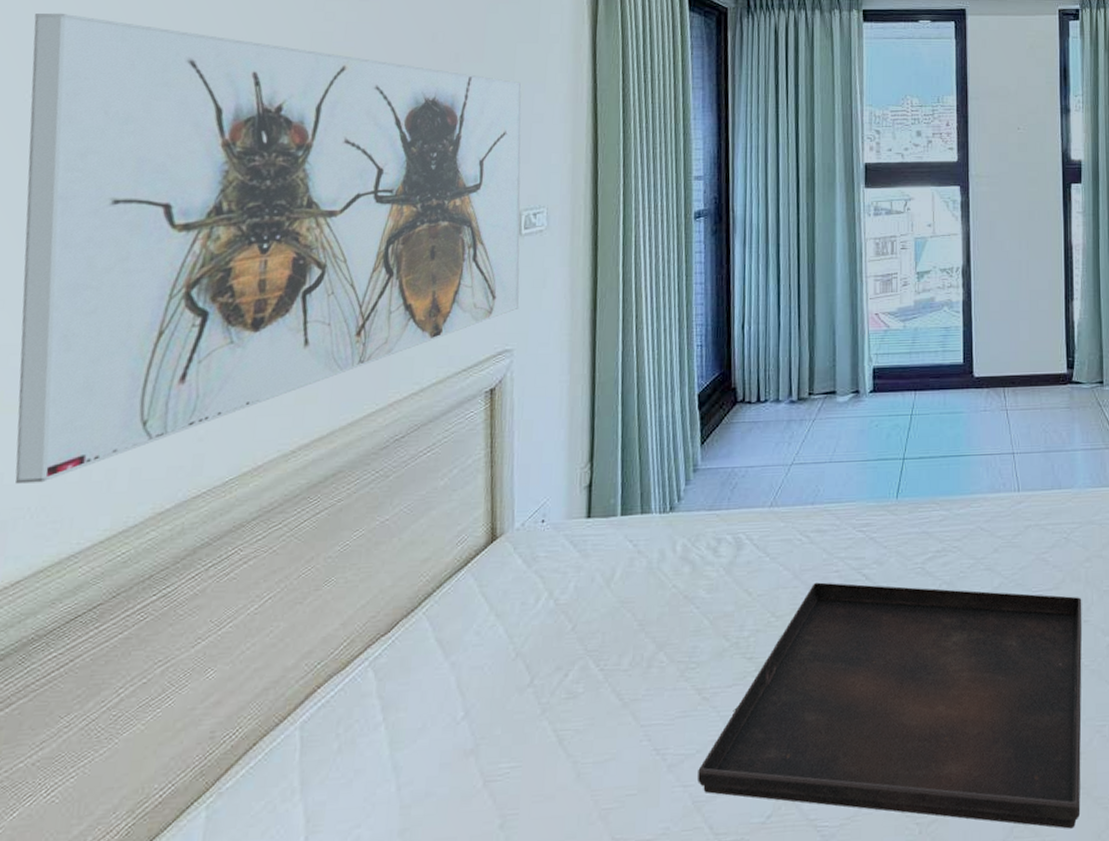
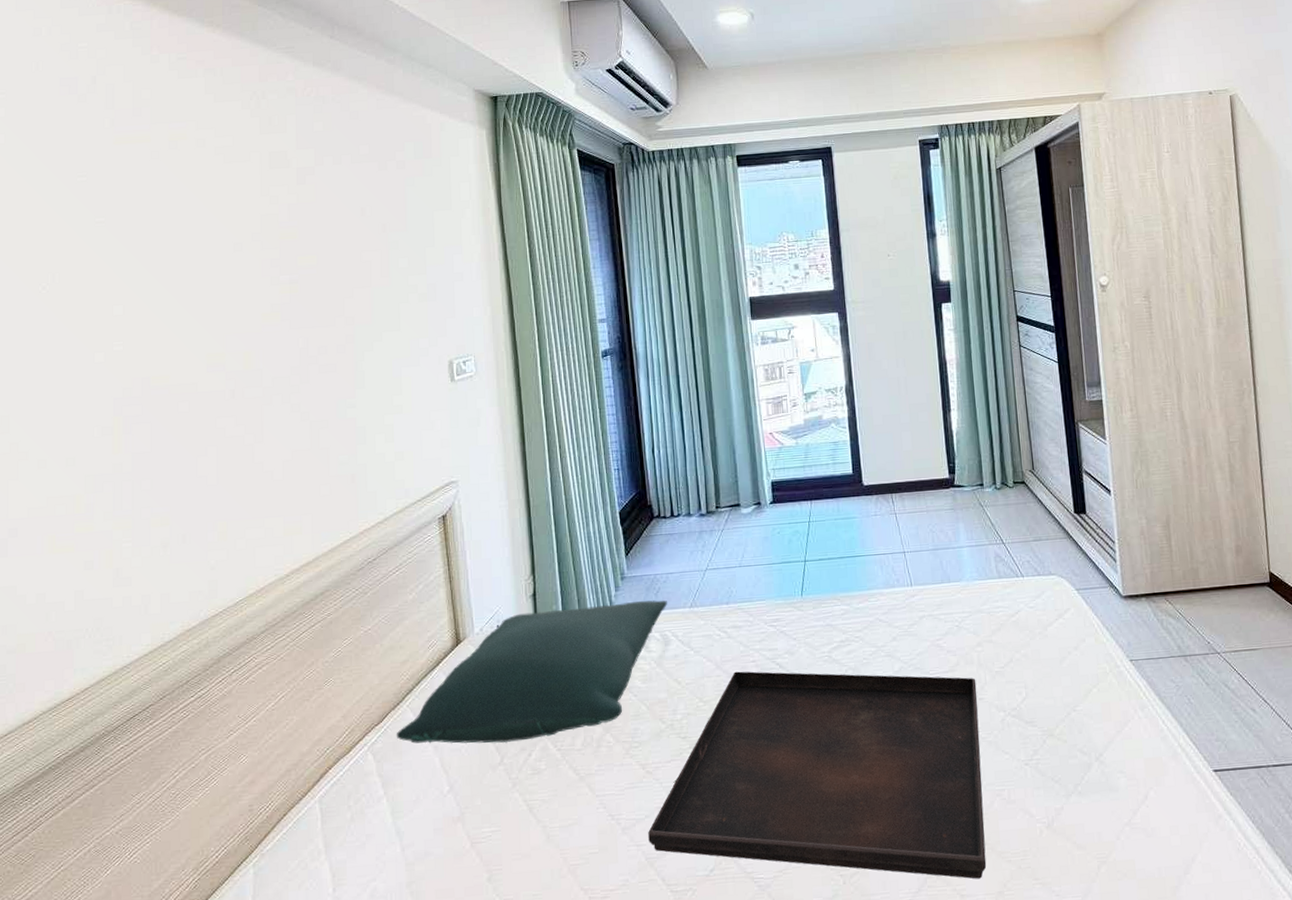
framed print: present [15,13,522,484] -> none [38,215,459,610]
pillow: none [405,497,744,661] -> present [396,600,667,744]

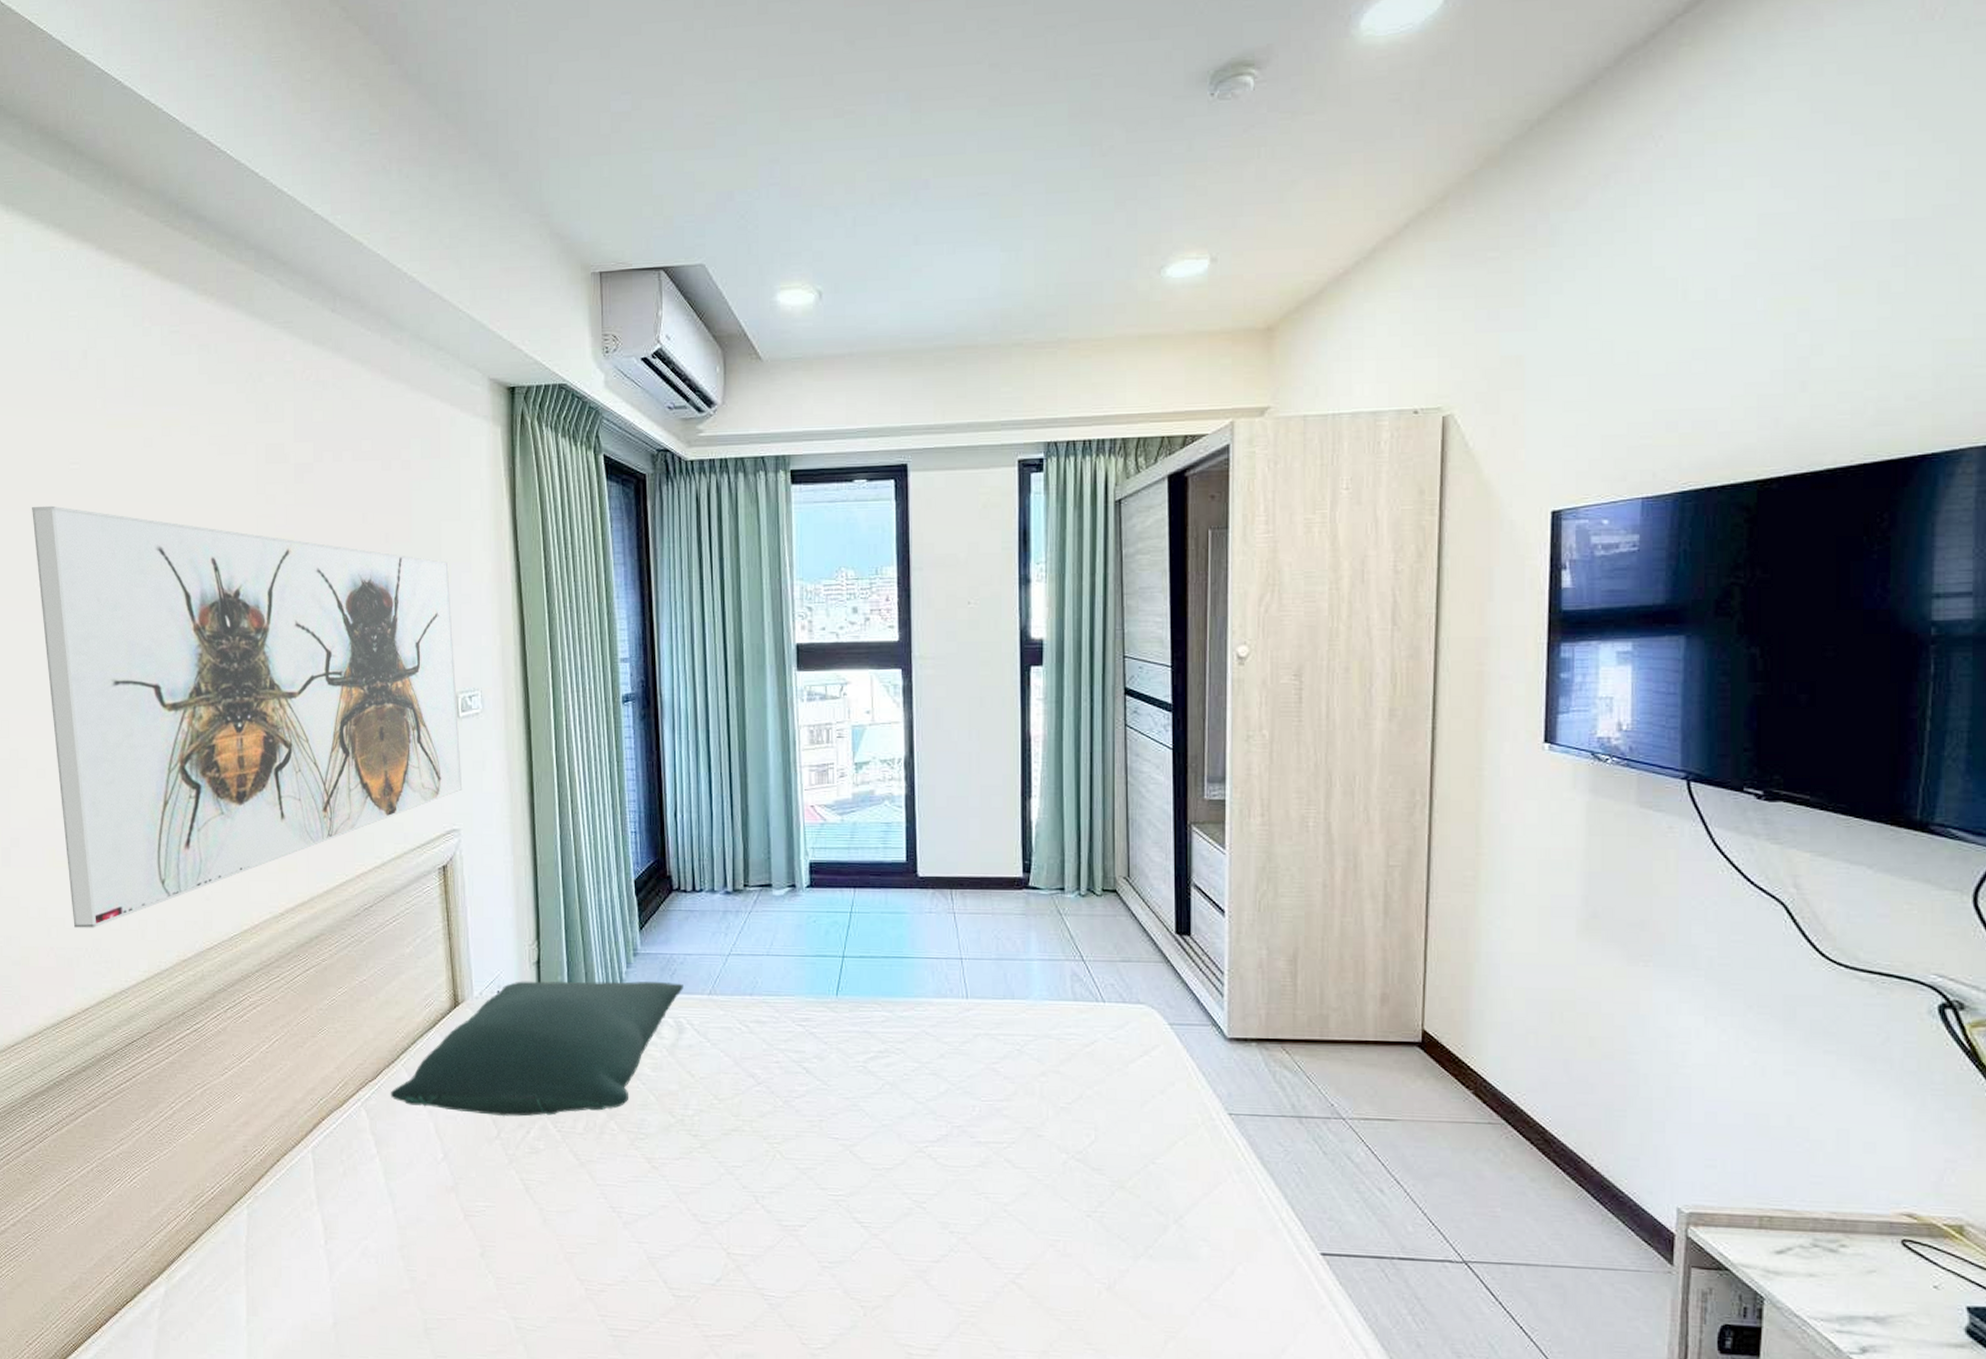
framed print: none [38,215,459,610] -> present [32,505,463,928]
serving tray: present [648,671,987,879] -> none [651,1071,1036,1334]

